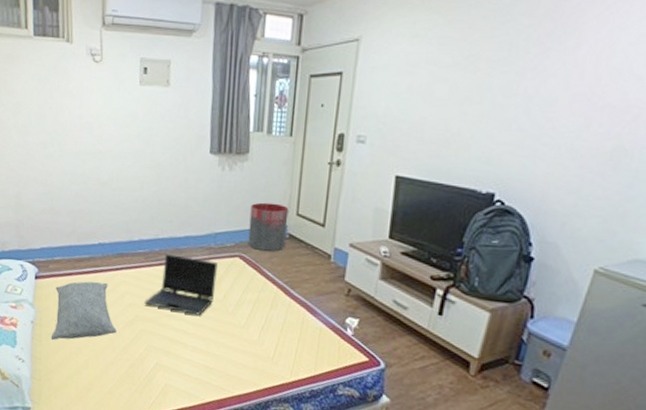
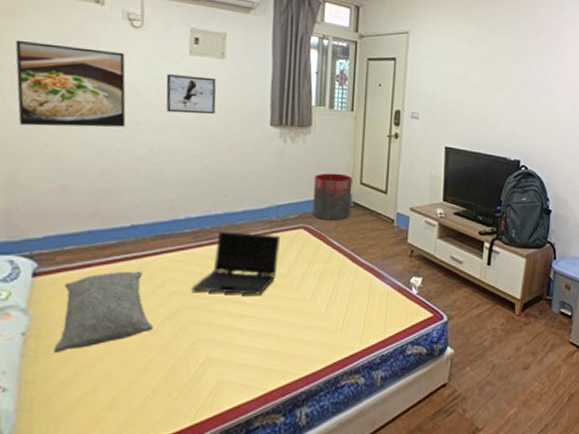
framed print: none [14,82,92,157] -> present [15,39,126,127]
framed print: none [121,105,163,143] -> present [166,74,216,115]

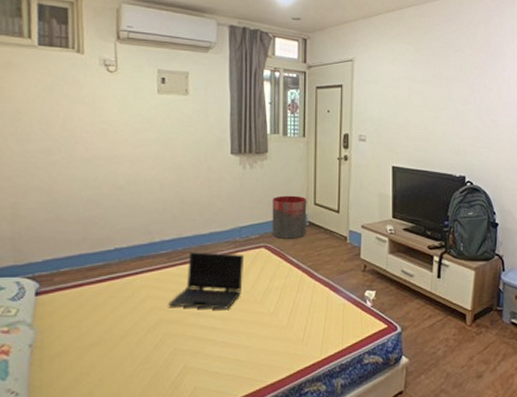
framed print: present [15,39,126,127] -> none [13,89,106,164]
pillow: present [53,271,153,353] -> none [55,289,137,362]
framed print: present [166,74,216,115] -> none [139,112,182,147]

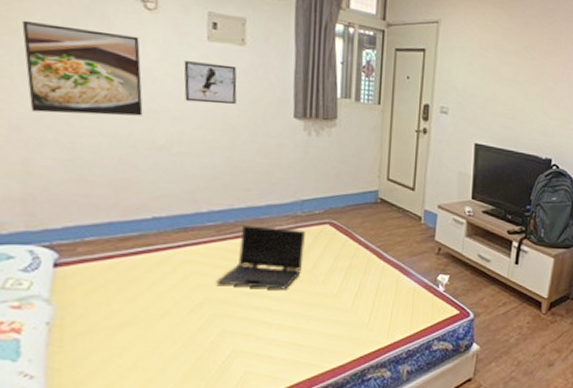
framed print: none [13,89,106,164] -> present [22,20,143,116]
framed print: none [139,112,182,147] -> present [183,61,237,105]
trash can: present [272,195,307,239] -> none [338,168,379,216]

